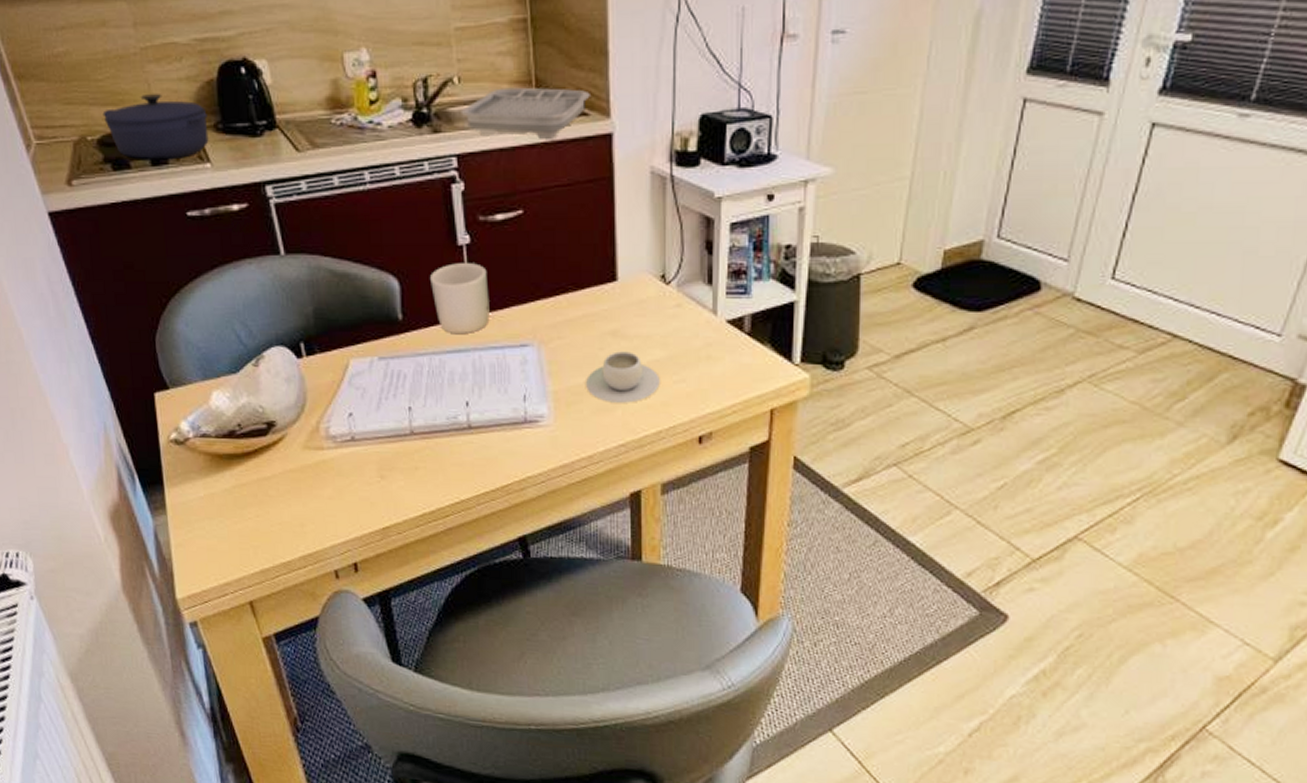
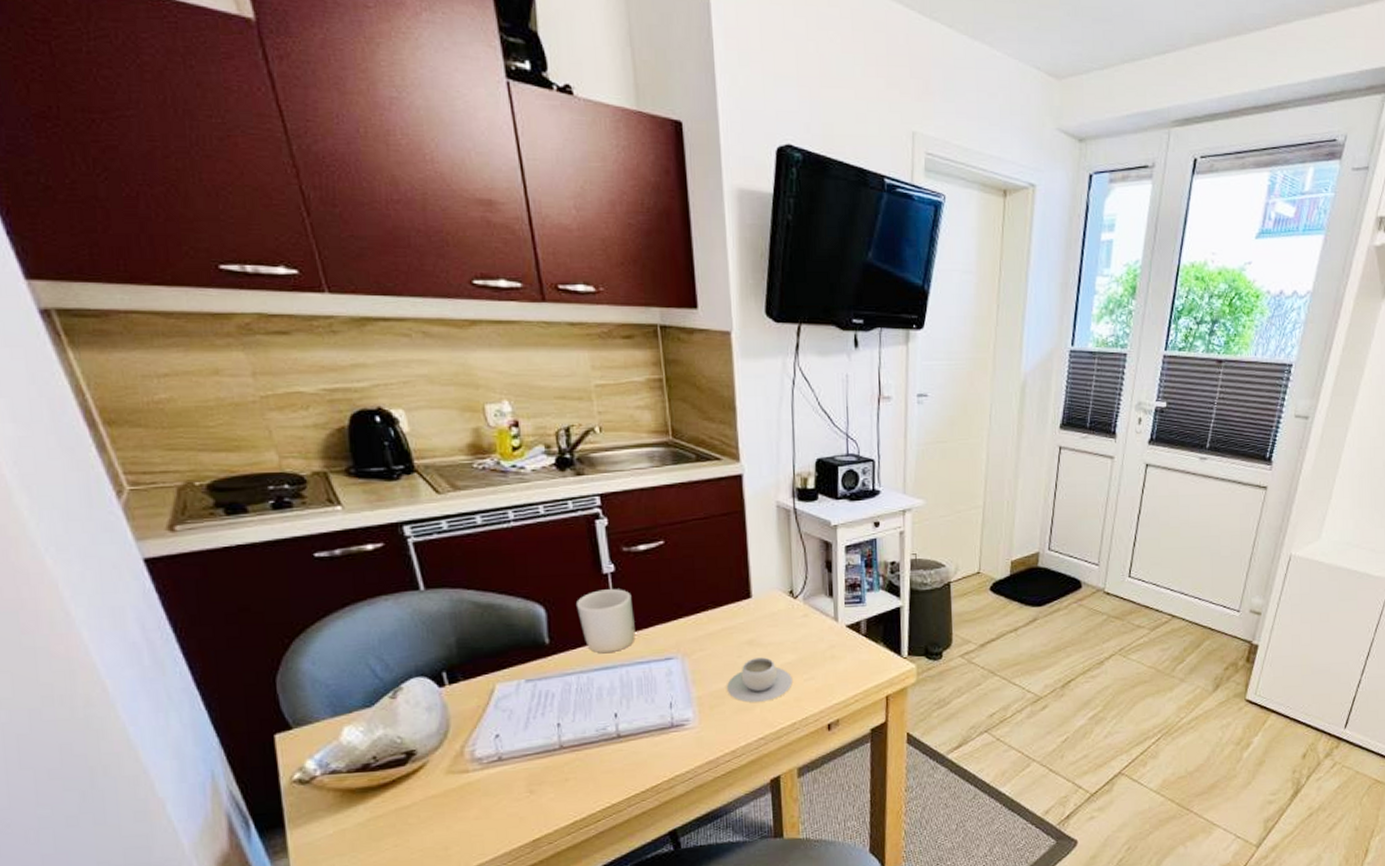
cooking pot: present [103,93,209,162] -> none [214,439,340,506]
dish rack: present [461,87,590,139] -> none [602,436,721,480]

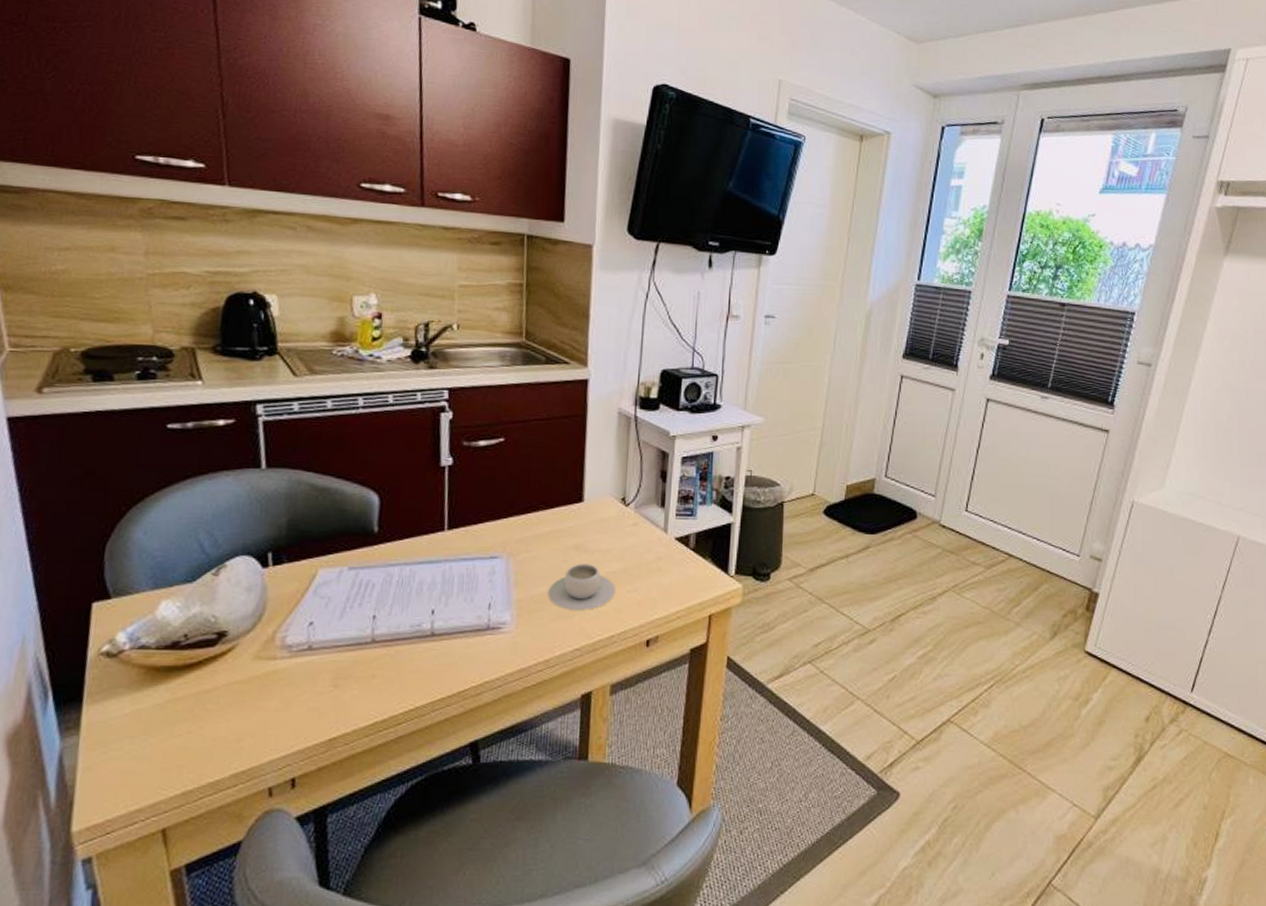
mug: present [577,589,636,653] -> none [410,482,466,546]

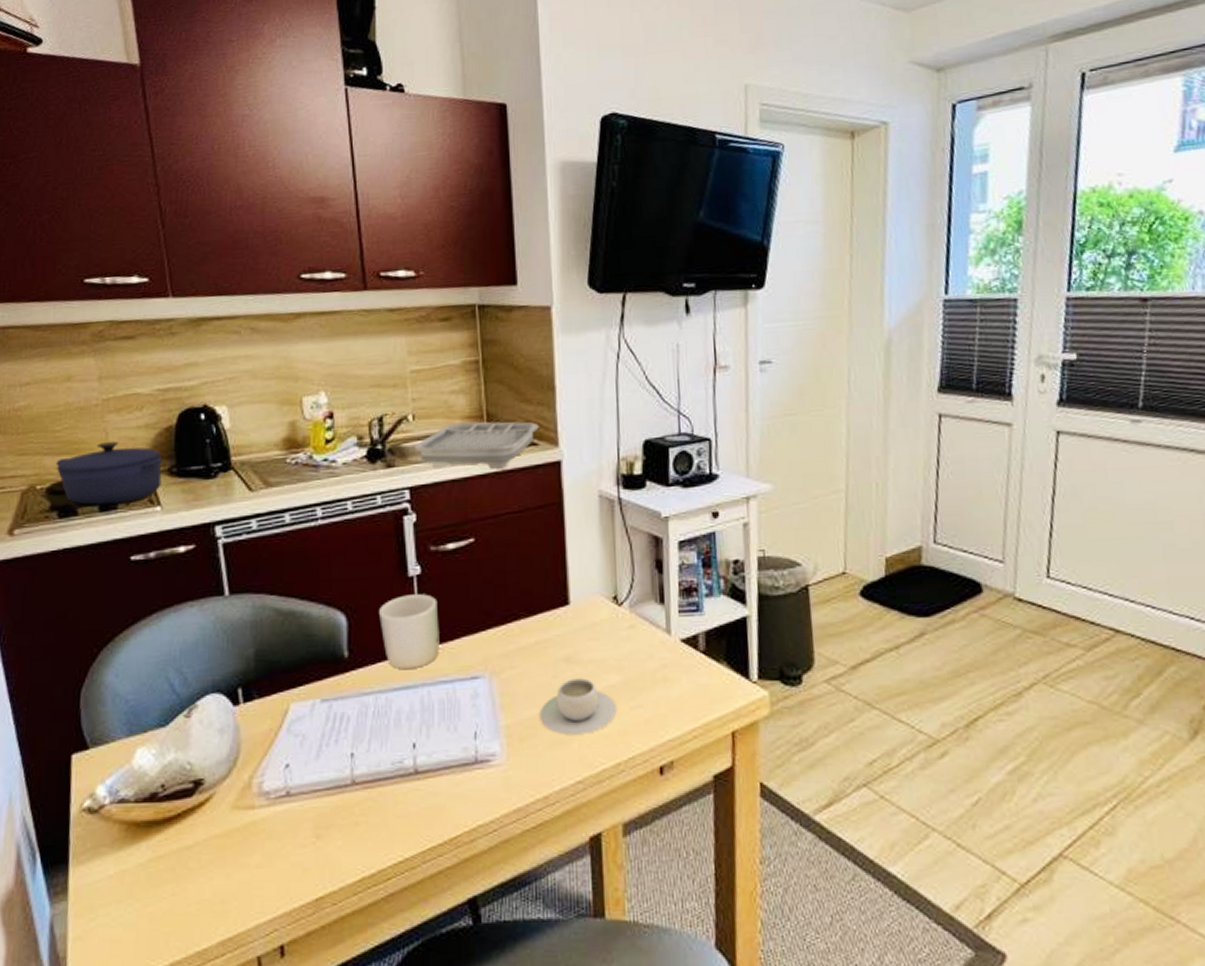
cooking pot: none [93,314,207,377] -> present [56,440,162,508]
mug: none [410,482,466,546] -> present [379,594,440,669]
dish rack: none [456,336,572,380] -> present [414,421,539,470]

